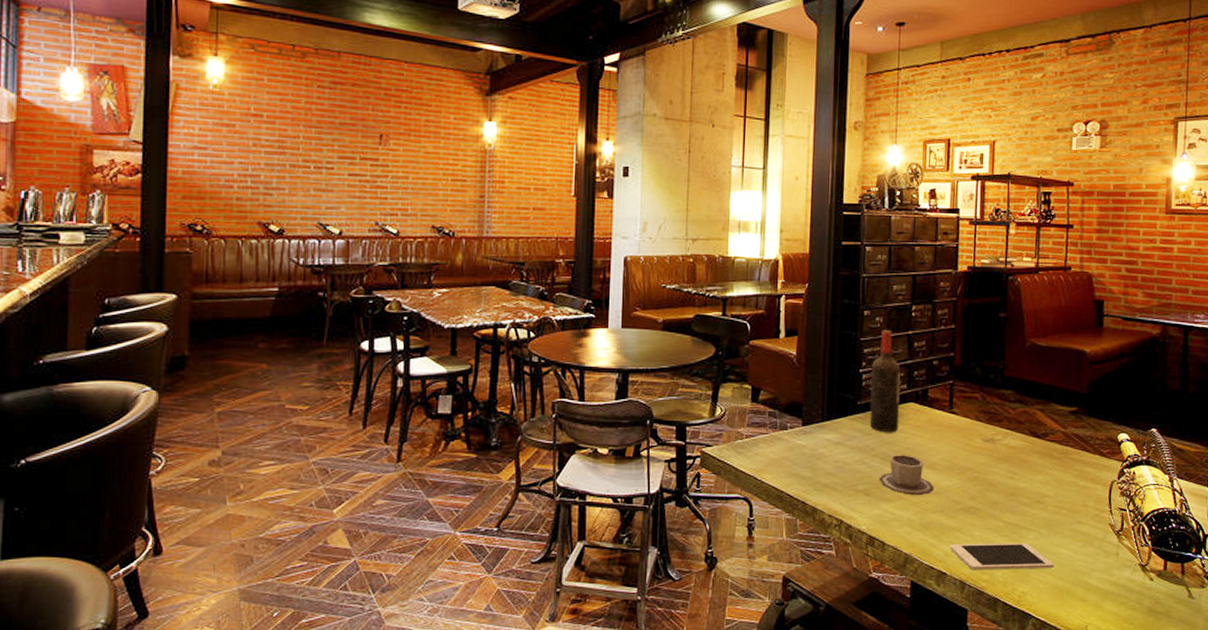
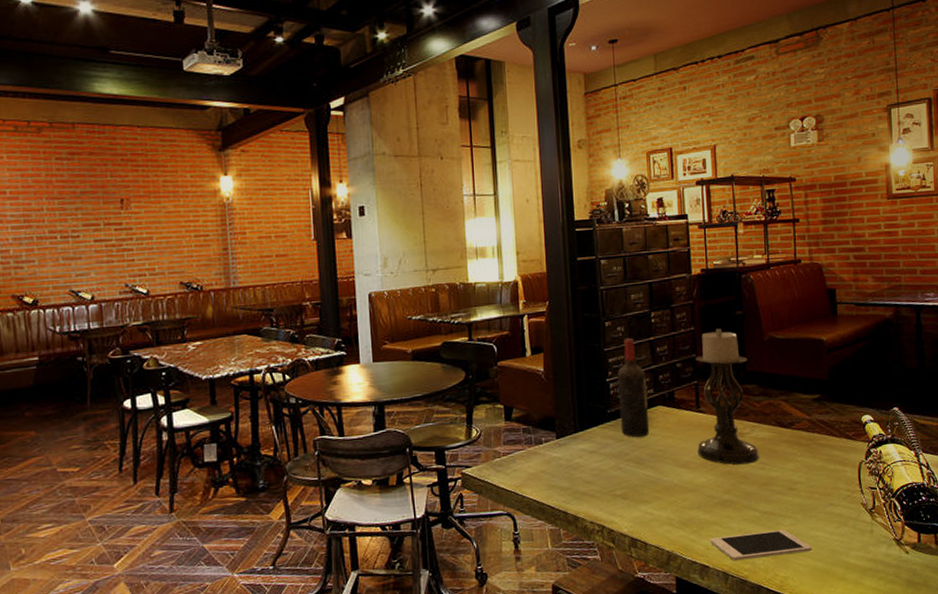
cup: present [878,455,934,496] -> none [635,456,689,495]
candle holder: none [946,329,1009,472] -> present [695,328,759,465]

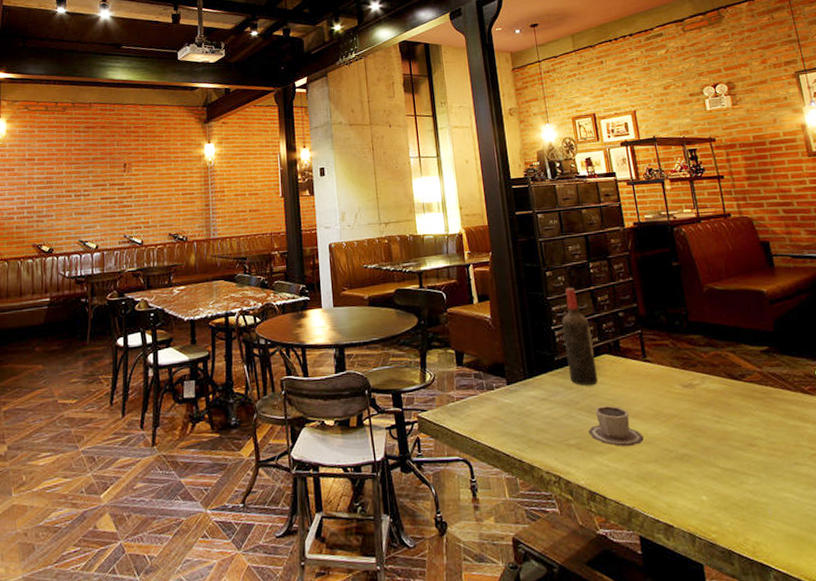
cup: none [635,456,689,495] -> present [588,406,644,447]
candle holder: present [695,328,759,465] -> none [637,279,713,418]
cell phone: present [710,529,812,561] -> none [671,488,783,522]

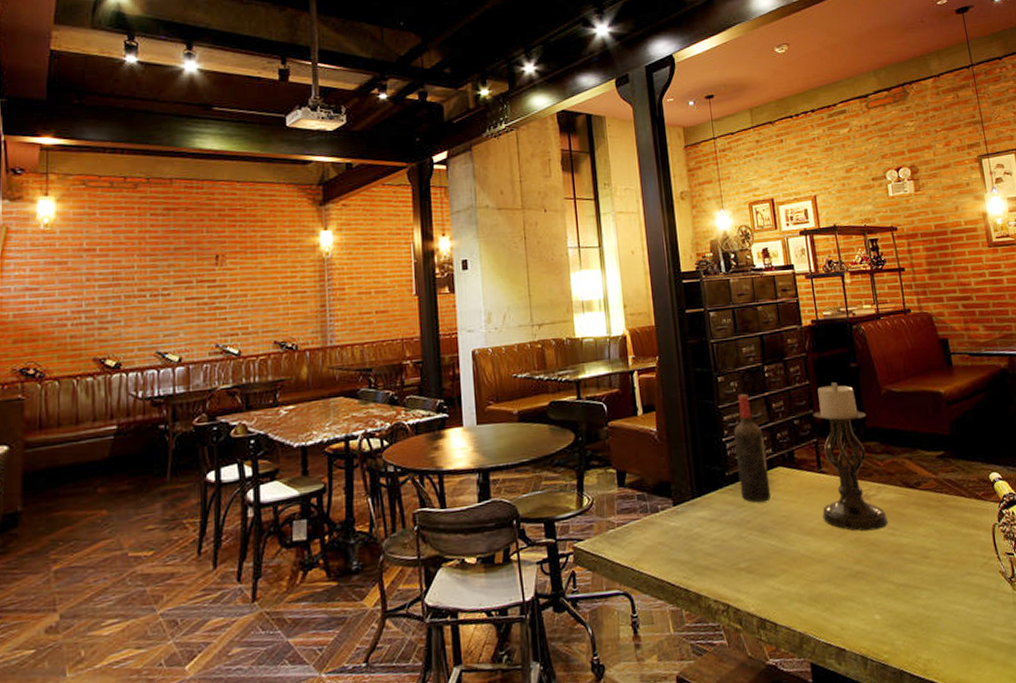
cup: present [588,406,644,447] -> none [759,523,817,567]
candle holder: none [637,279,713,418] -> present [813,382,888,531]

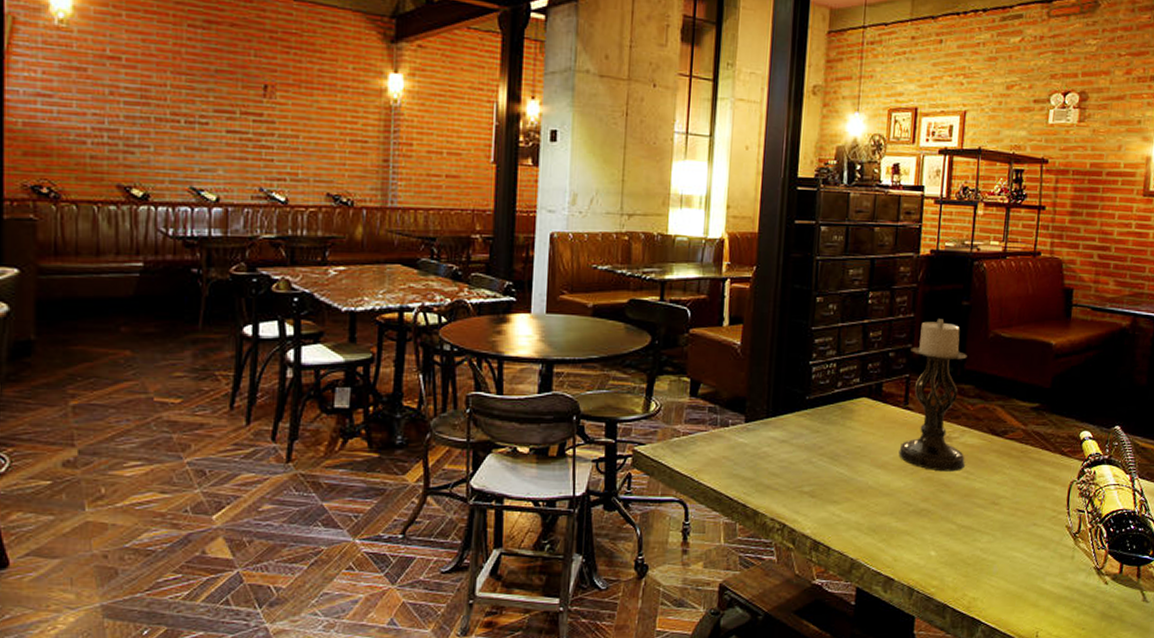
wine bottle: present [733,393,772,503] -> none [818,317,854,431]

